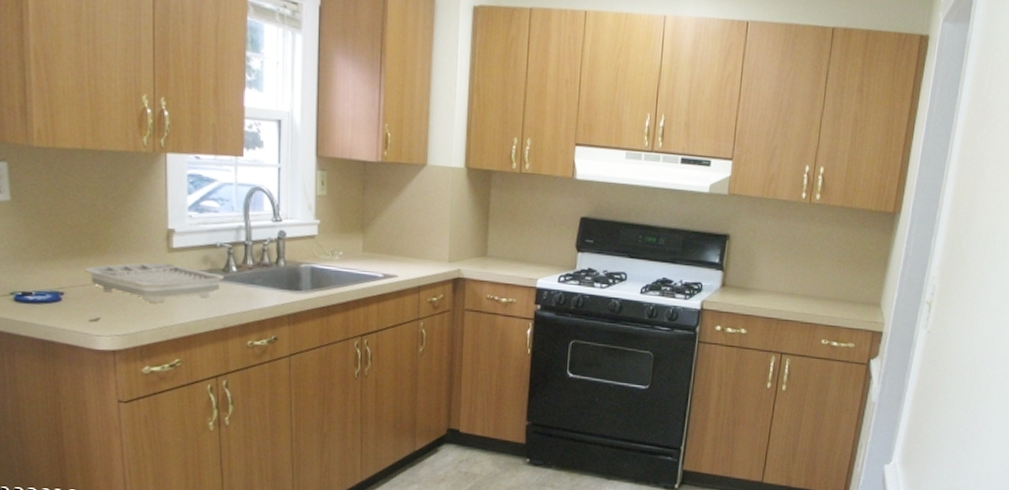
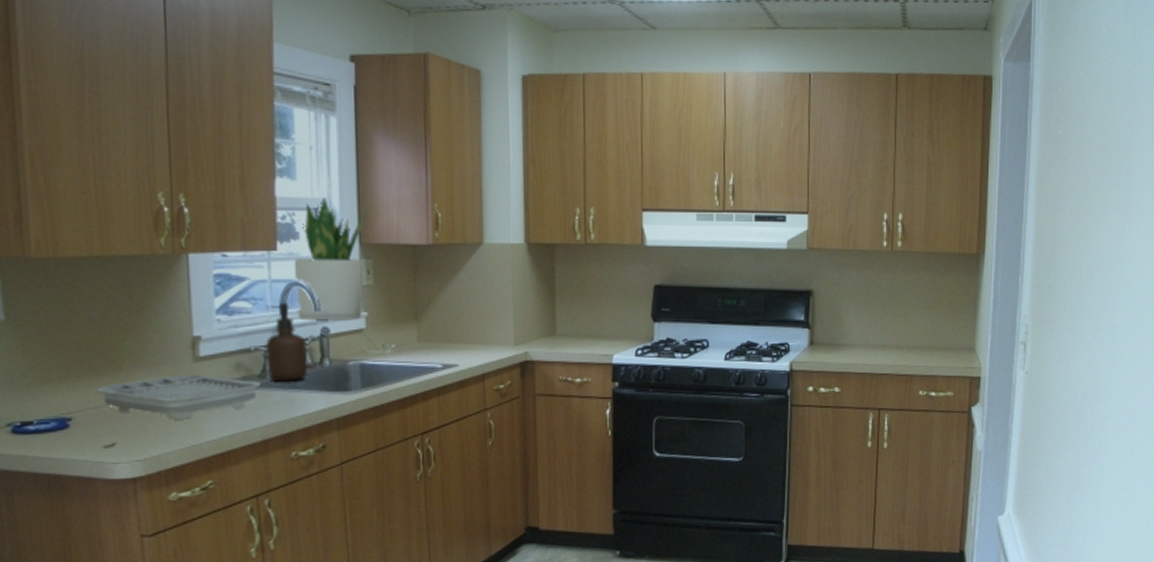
soap dispenser: none [229,204,266,278] -> present [265,302,308,382]
planter: none [257,110,327,227] -> present [293,197,370,321]

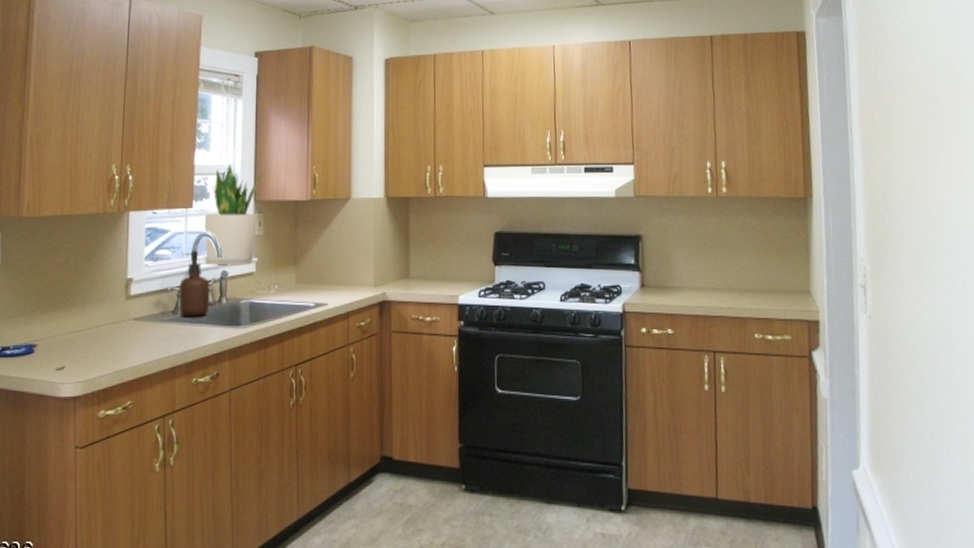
dish rack: present [96,374,262,420] -> none [55,310,174,348]

